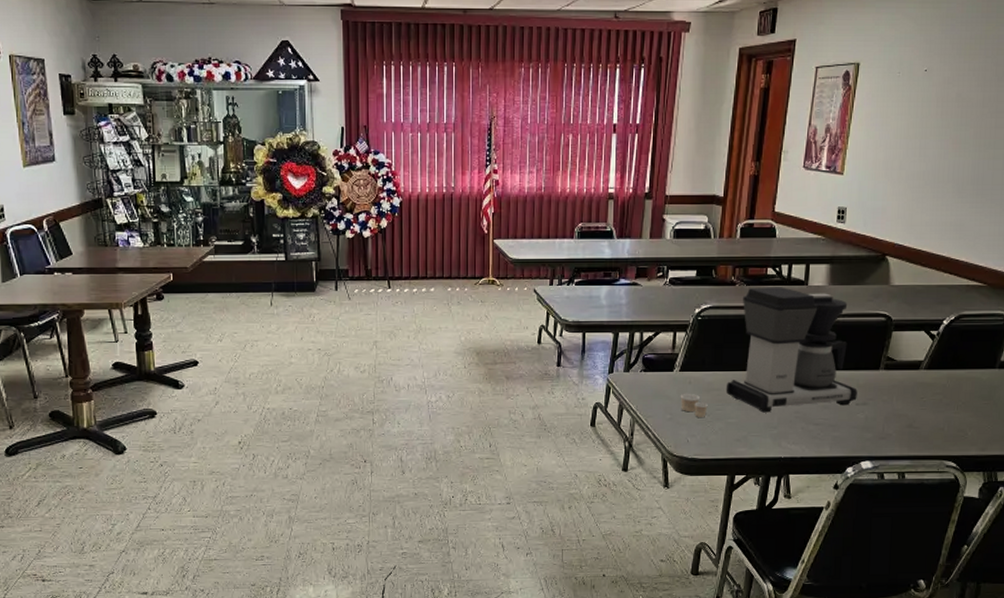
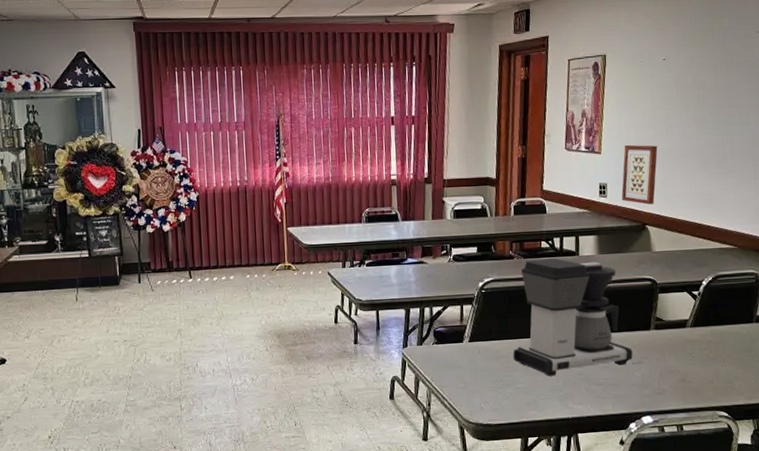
paper cup: present [680,394,708,417] -> none [471,362,498,385]
wall art: none [861,165,908,233] -> present [621,144,658,205]

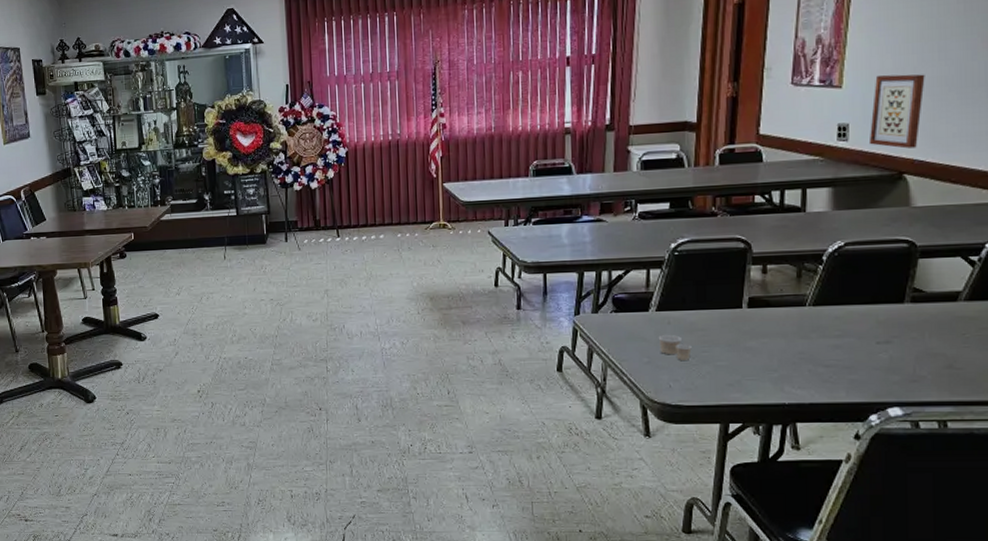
paper cup: none [471,362,498,385] -> present [658,335,692,360]
coffee maker: present [512,258,633,377] -> none [712,215,877,354]

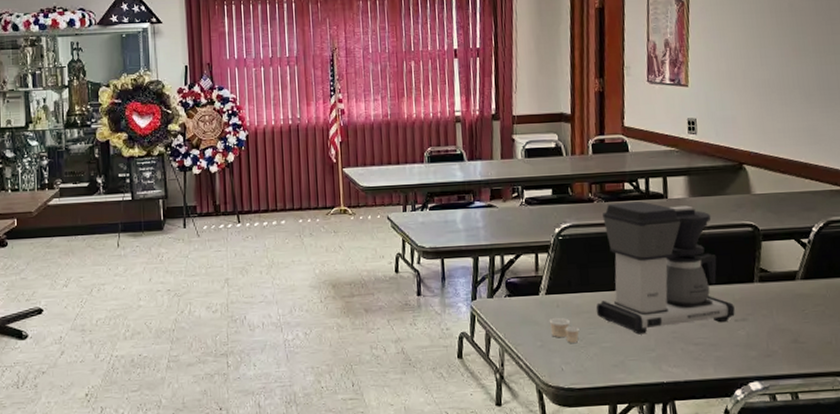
coffee maker: none [712,215,877,354] -> present [596,201,735,335]
wall art: present [868,74,925,149] -> none [713,76,753,142]

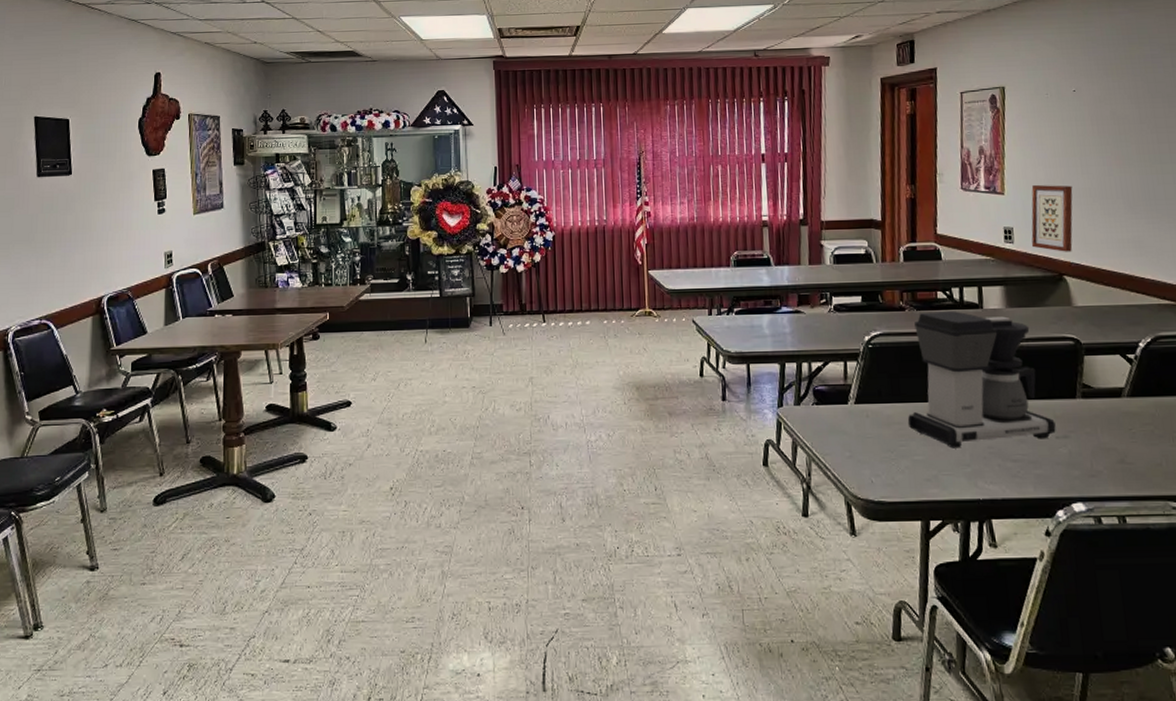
paper cup: present [549,318,580,343] -> none [858,428,890,455]
wall art: none [713,76,753,142] -> present [1031,184,1073,252]

